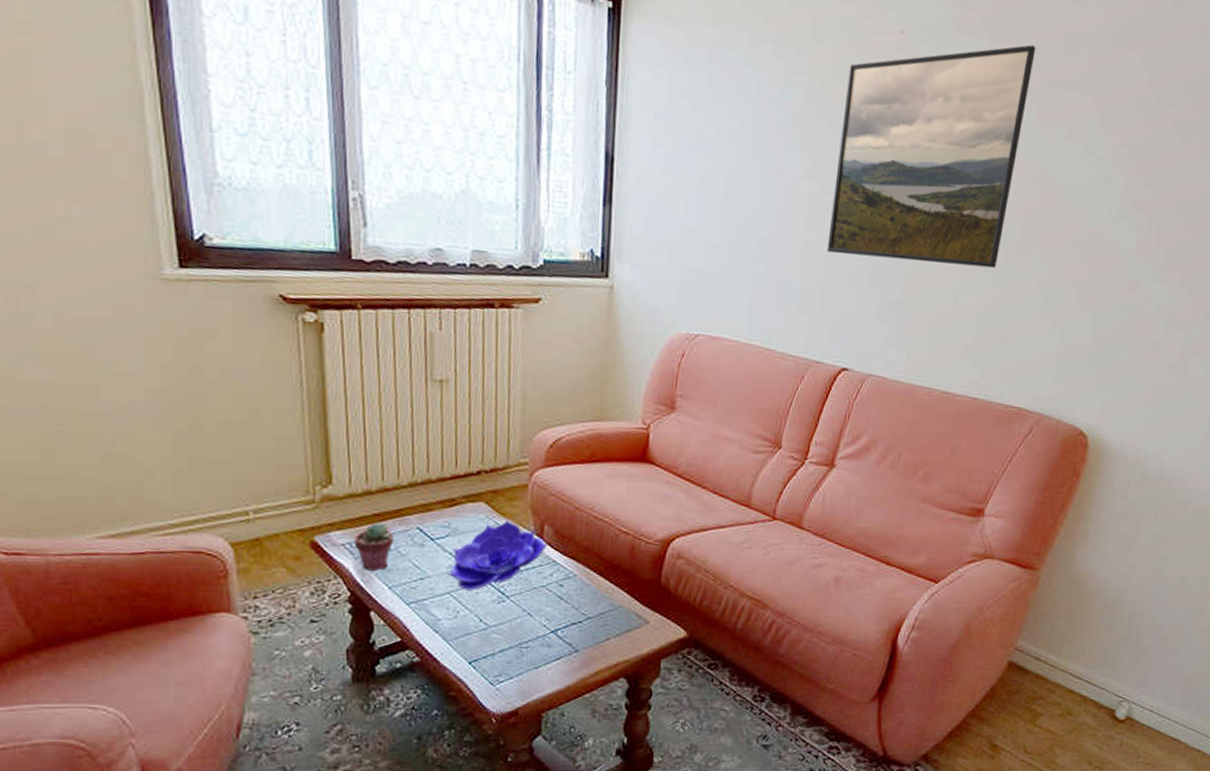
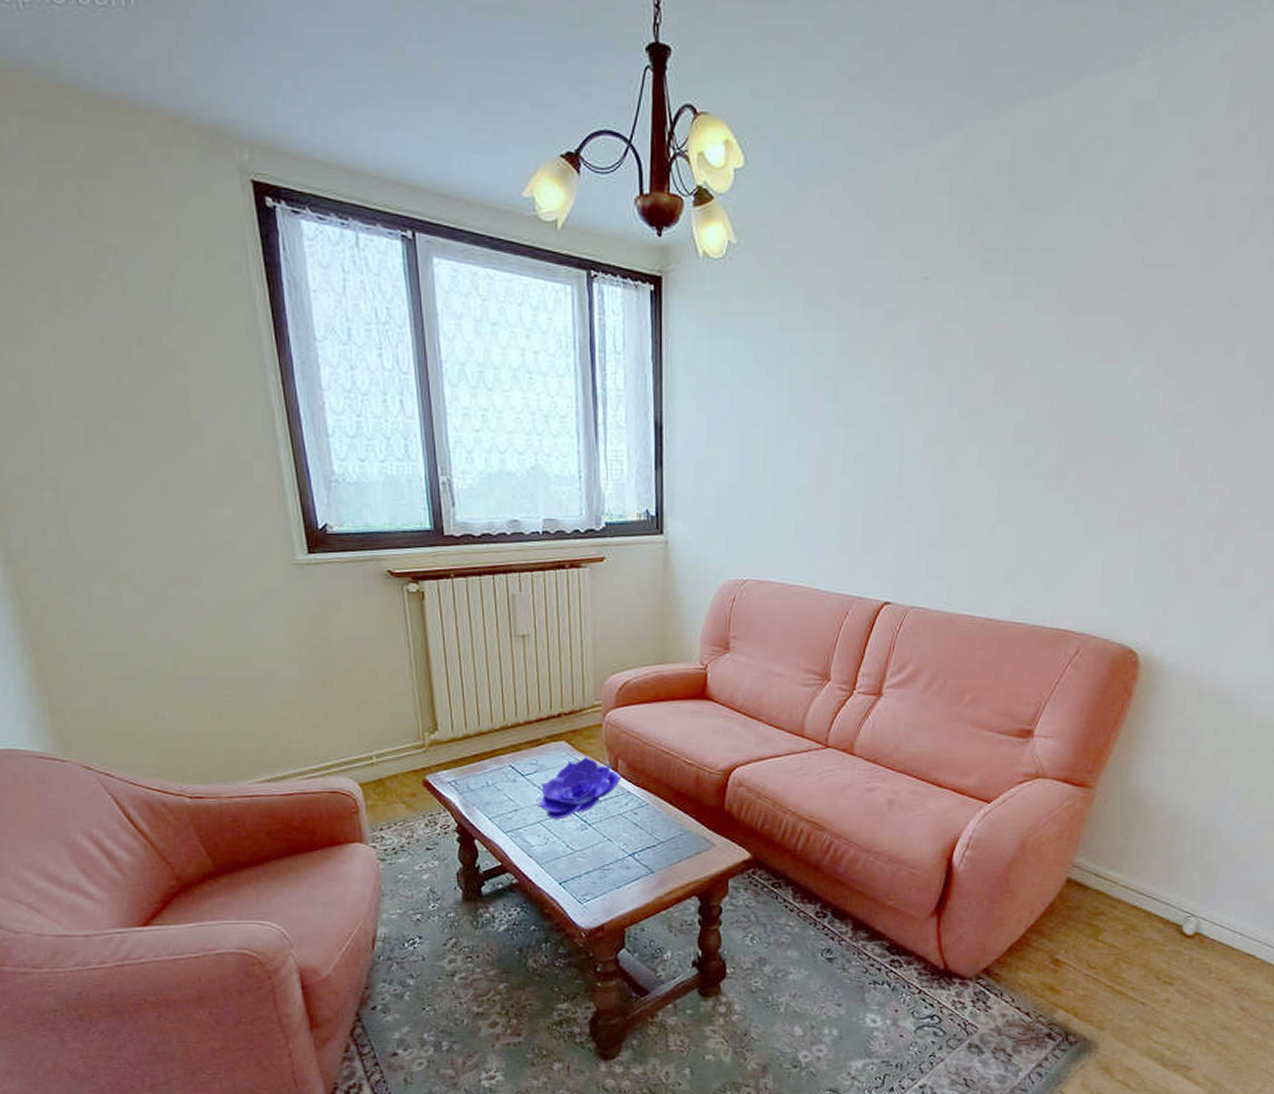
potted succulent: present [353,523,394,571] -> none [458,763,491,804]
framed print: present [826,44,1036,269] -> none [864,275,1063,496]

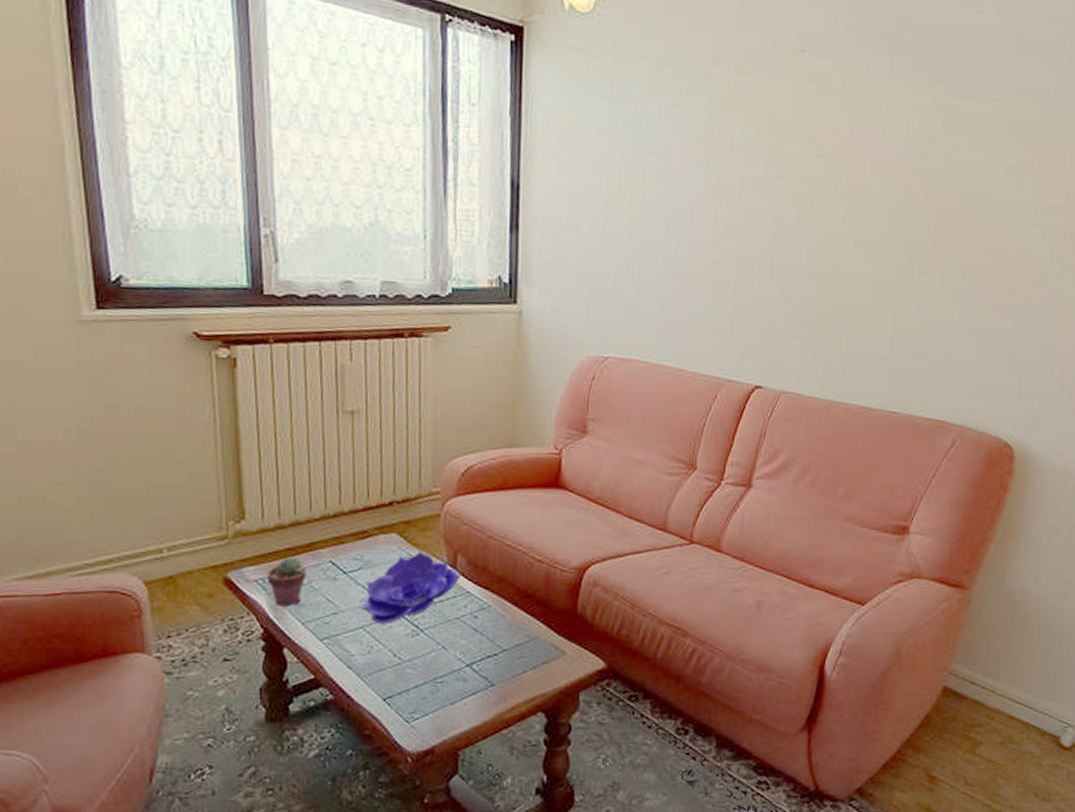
potted succulent: none [458,763,491,804] -> present [266,558,306,606]

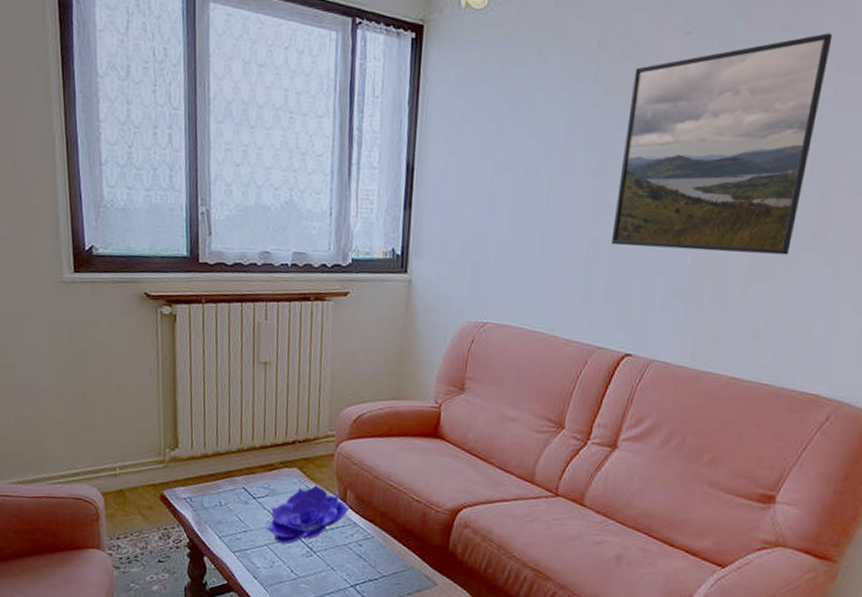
potted succulent: present [266,558,306,606] -> none [193,482,224,522]
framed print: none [735,57,938,280] -> present [611,33,833,255]

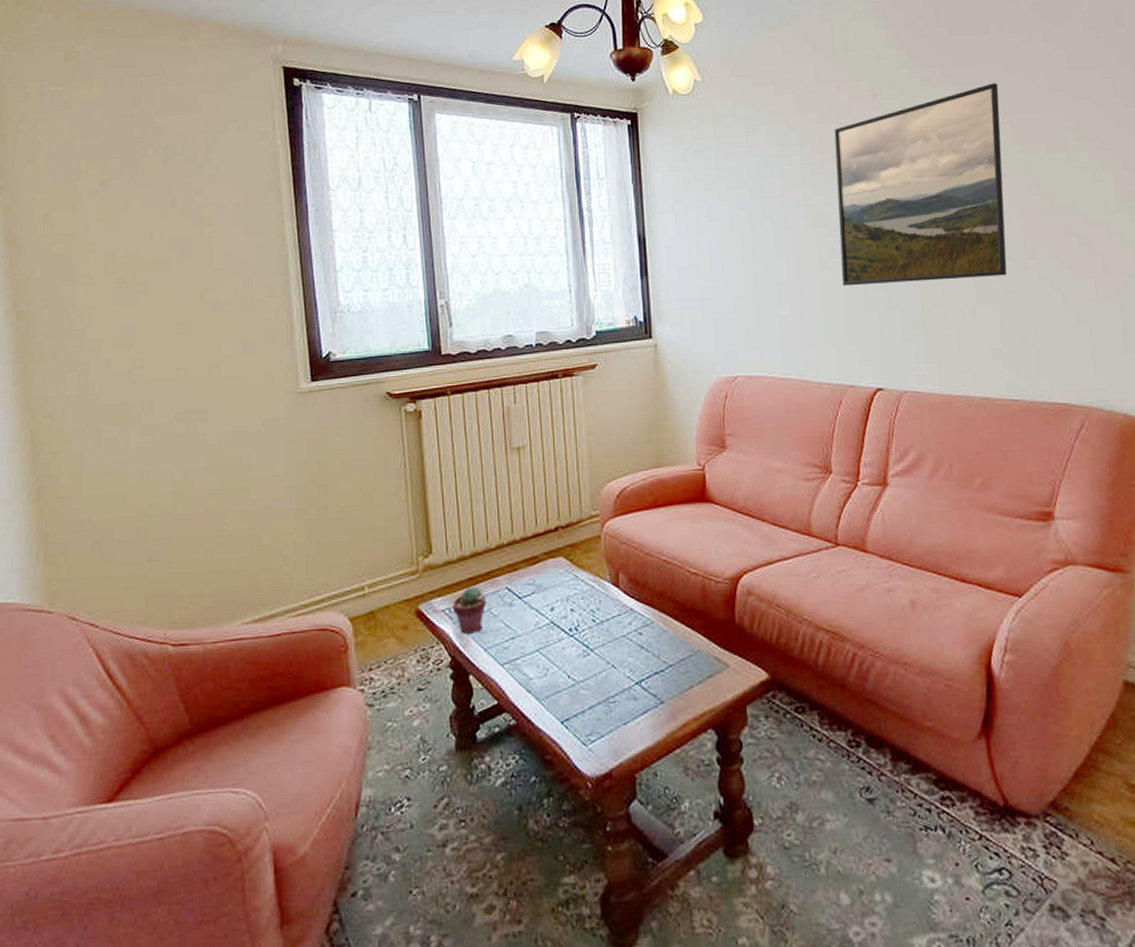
potted succulent: none [193,482,224,522] -> present [452,587,486,634]
decorative bowl: present [265,484,349,544] -> none [534,571,624,646]

